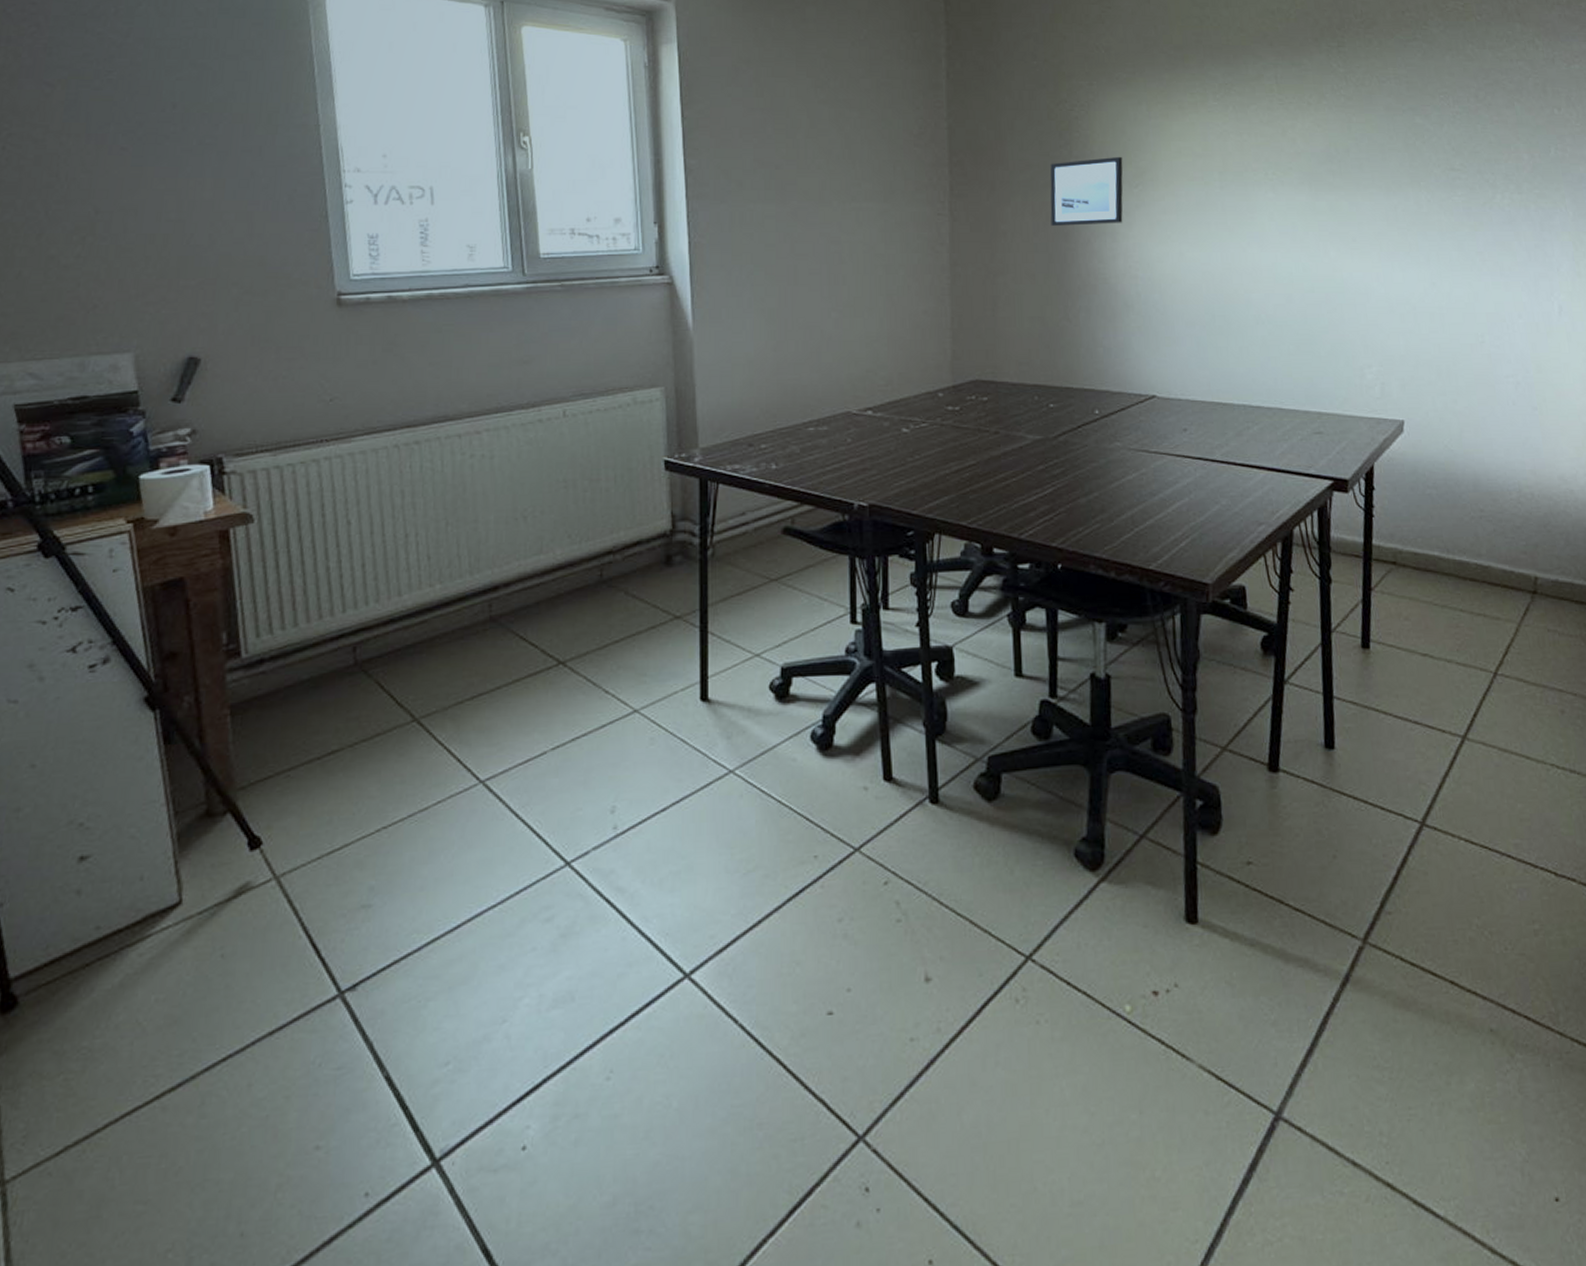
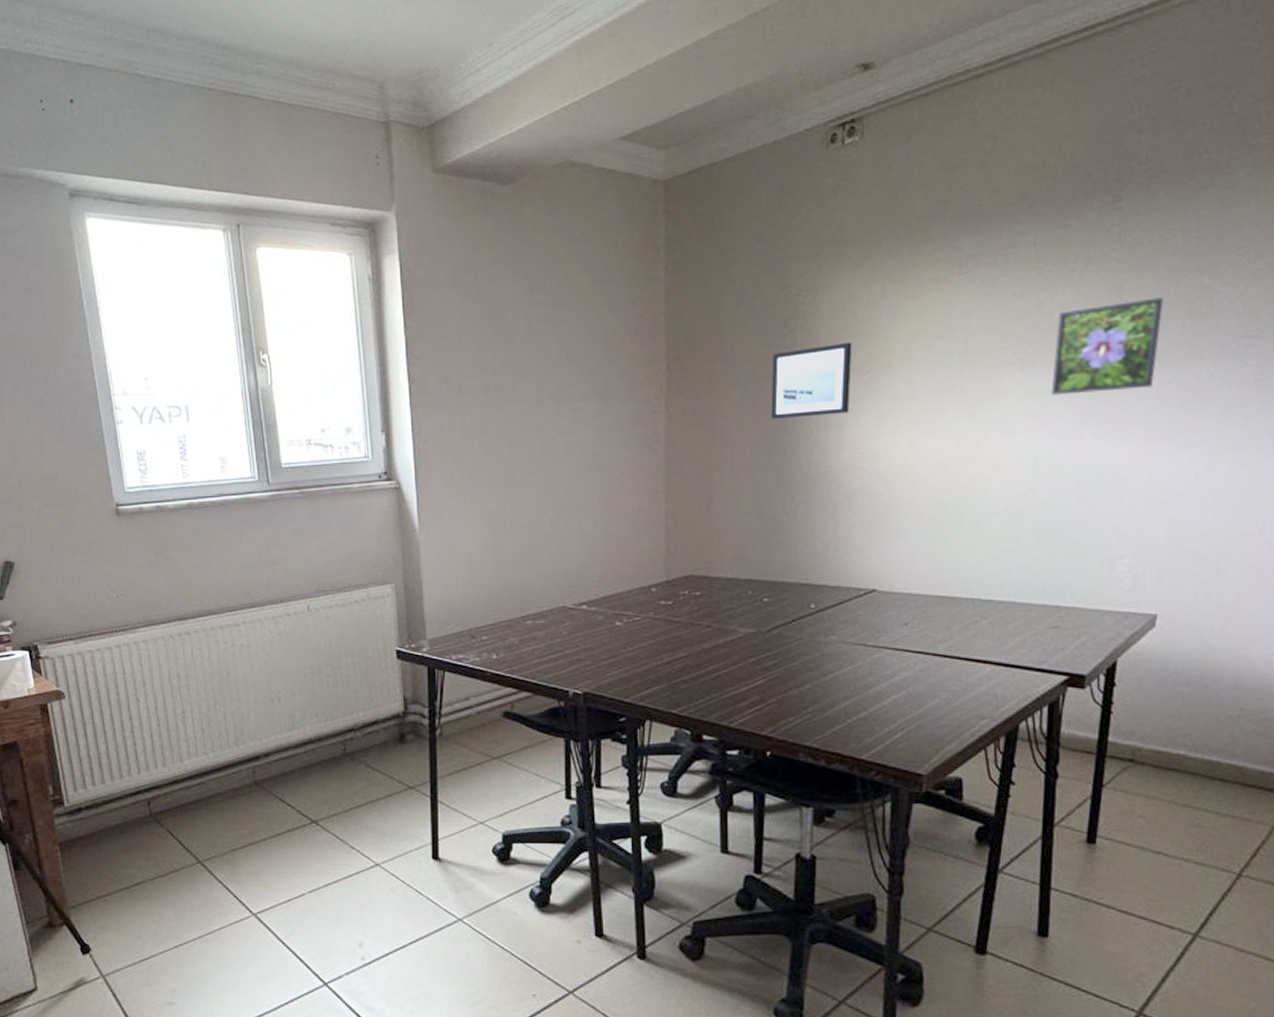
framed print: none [1298,132,1386,214] -> present [1051,298,1164,395]

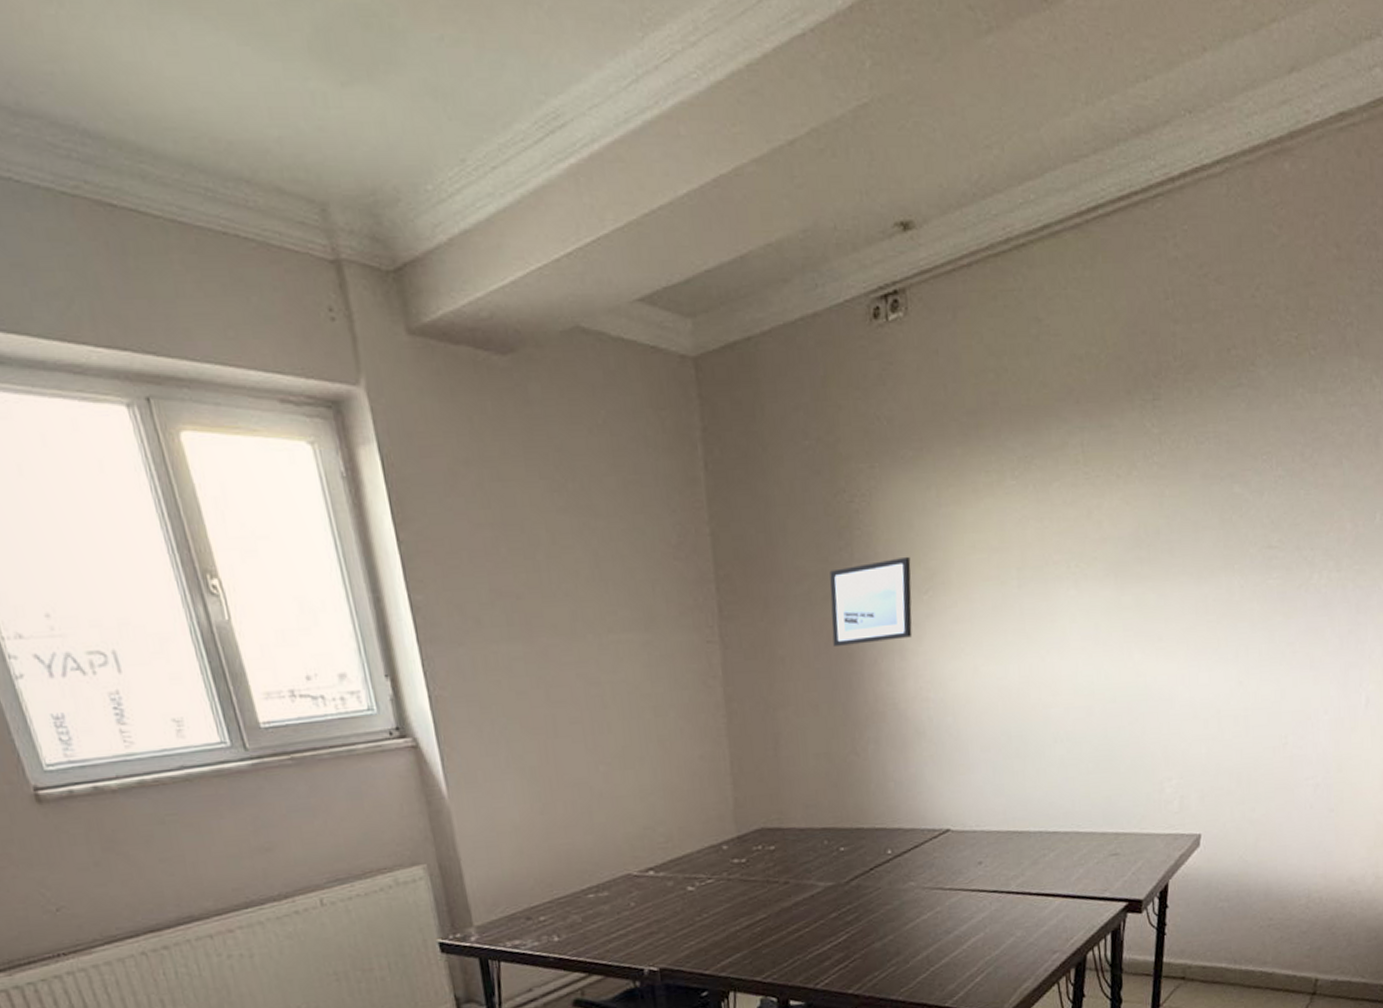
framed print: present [1051,298,1164,395] -> none [1103,506,1200,613]

